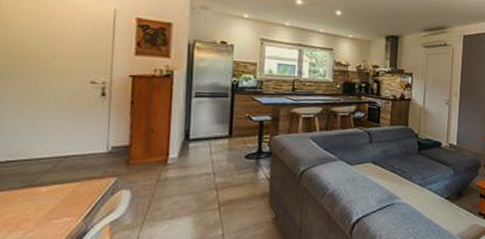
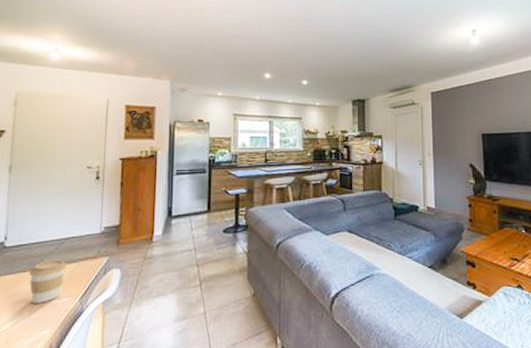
coffee cup: none [21,178,68,222] -> present [29,259,67,304]

